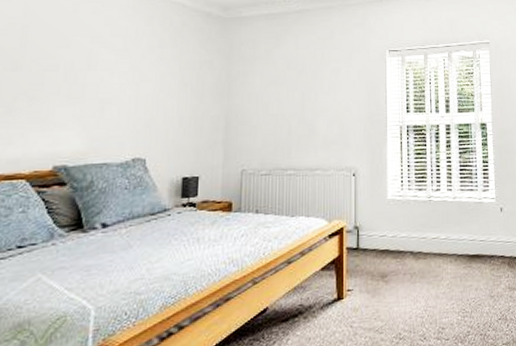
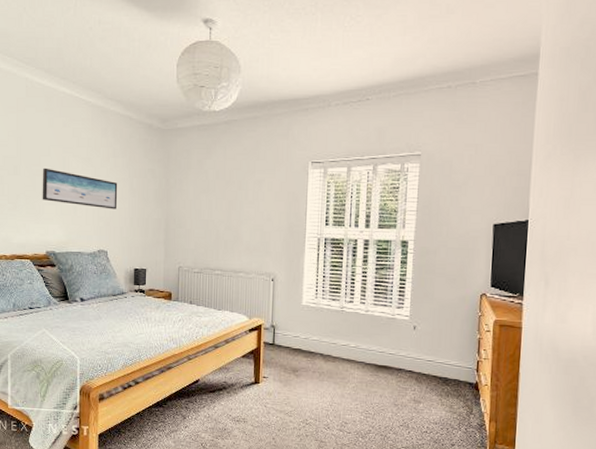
wall art: none [53,61,164,108] -> present [42,168,118,210]

